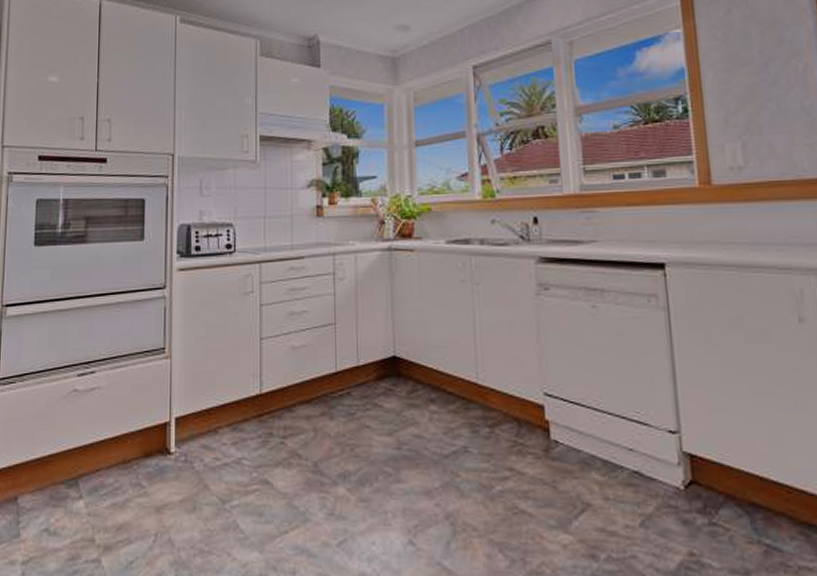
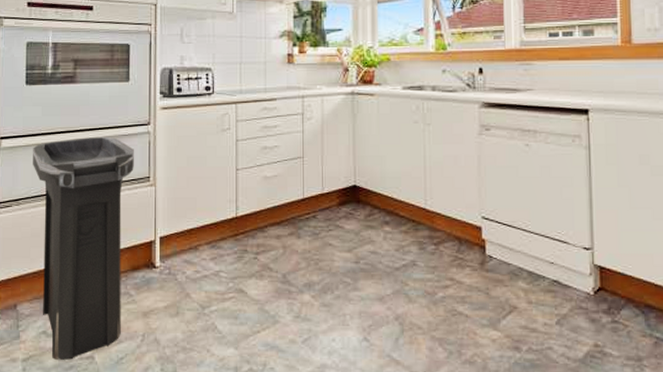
trash can: none [39,303,148,564] -> present [33,137,134,361]

